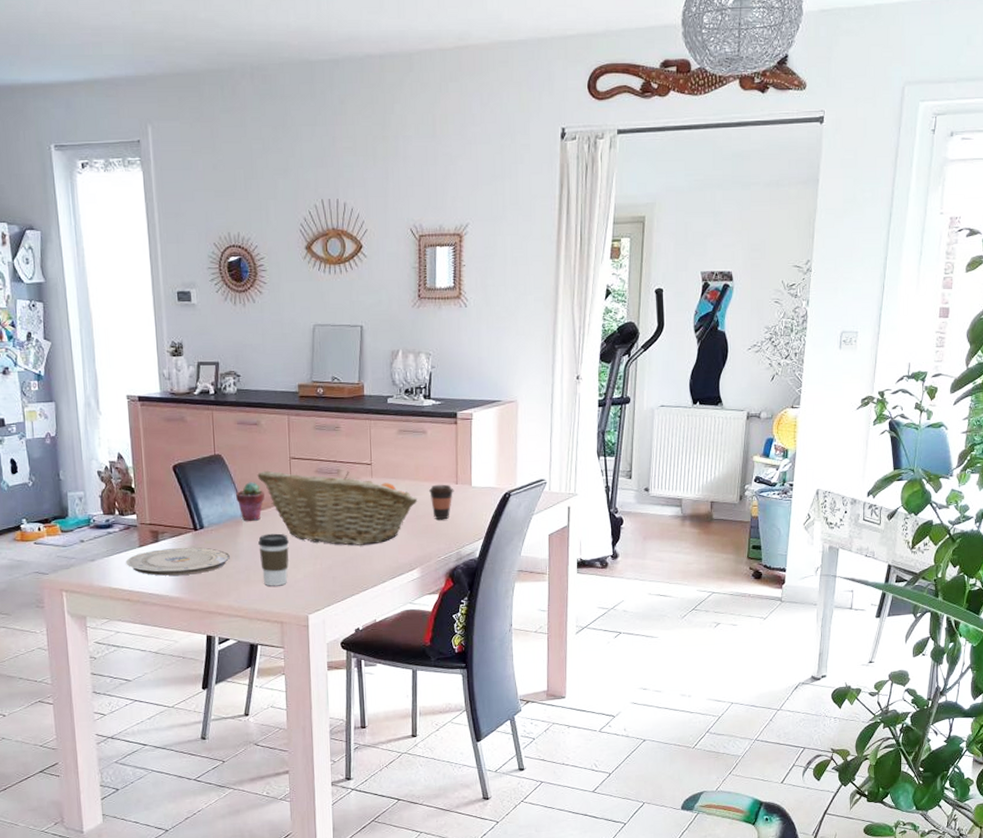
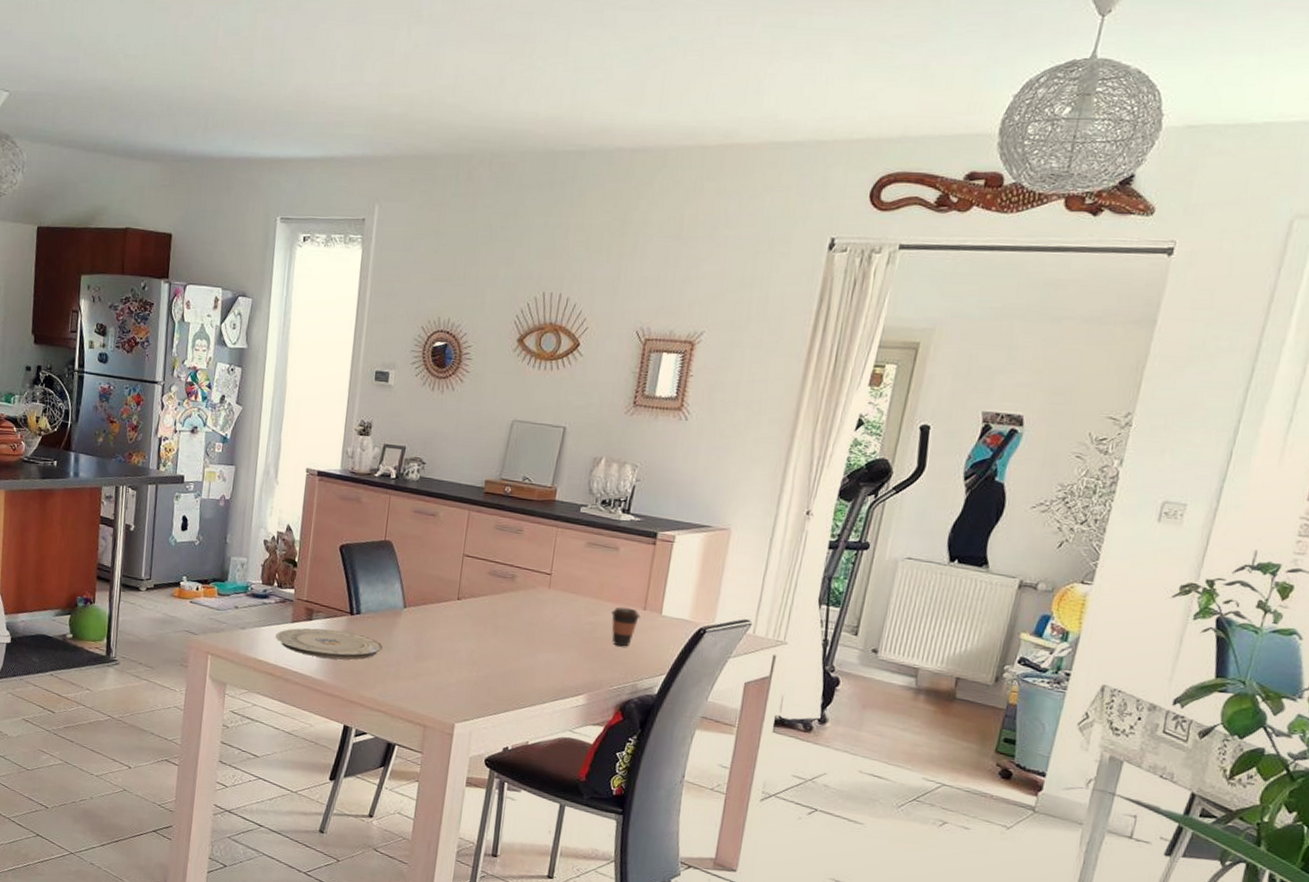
potted succulent: present [236,482,265,521] -> none [399,573,430,615]
fruit basket: present [257,470,418,546] -> none [425,564,597,661]
coffee cup: present [258,533,290,586] -> none [413,630,448,688]

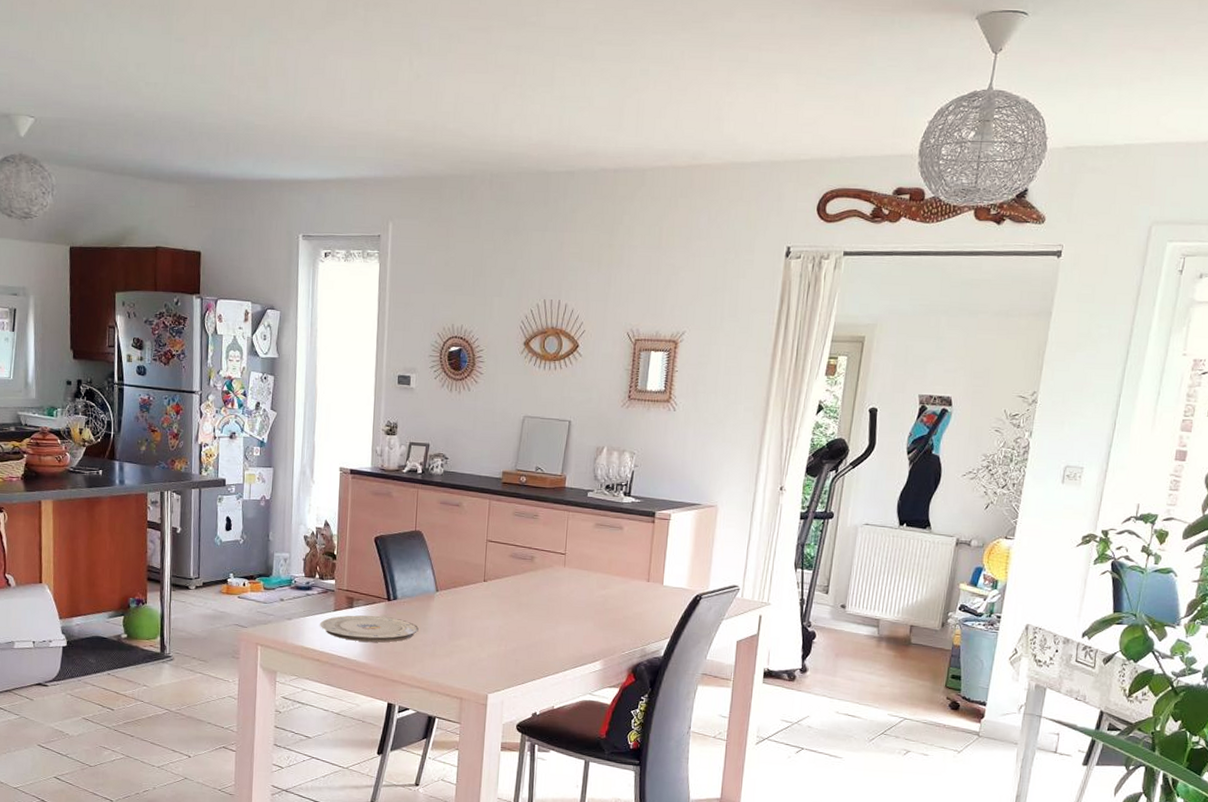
coffee cup: present [610,607,641,647] -> none [619,580,645,616]

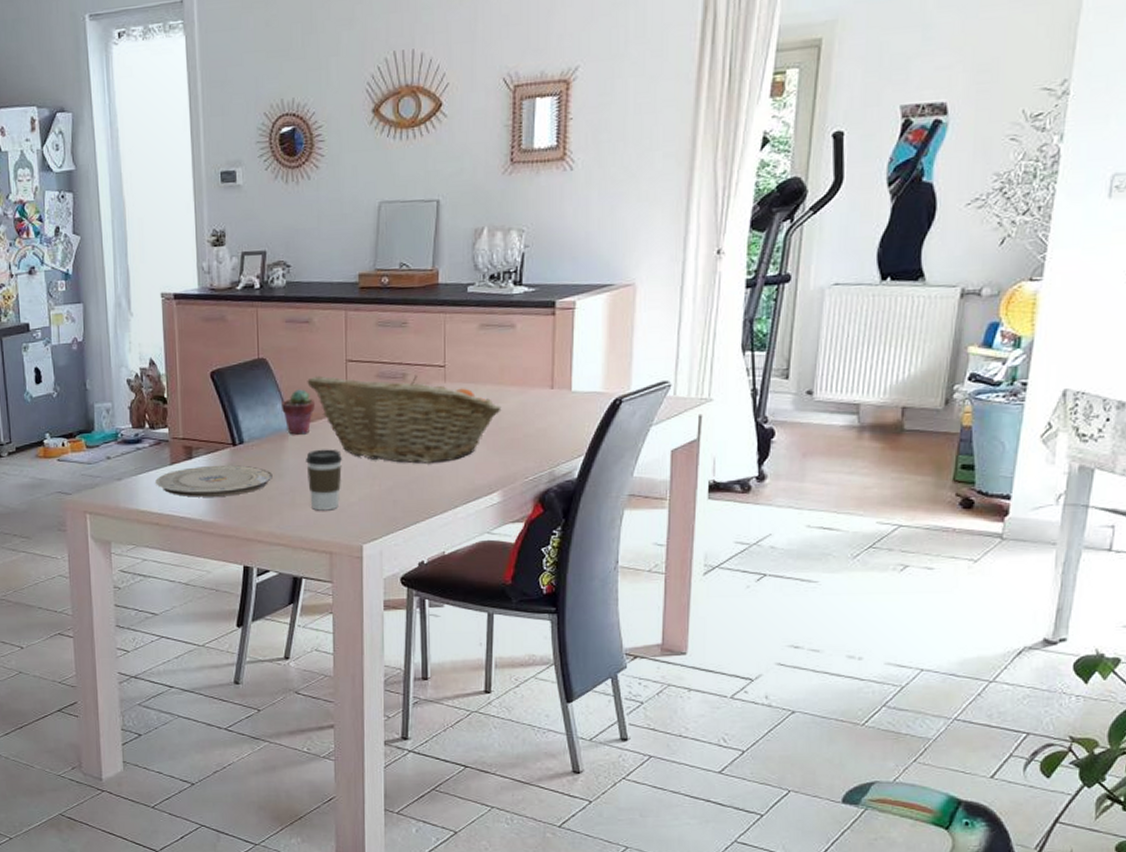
potted succulent: none [431,560,458,598] -> present [282,389,315,435]
coffee cup: none [447,611,478,663] -> present [306,449,343,511]
fruit basket: none [453,550,608,632] -> present [307,375,502,464]

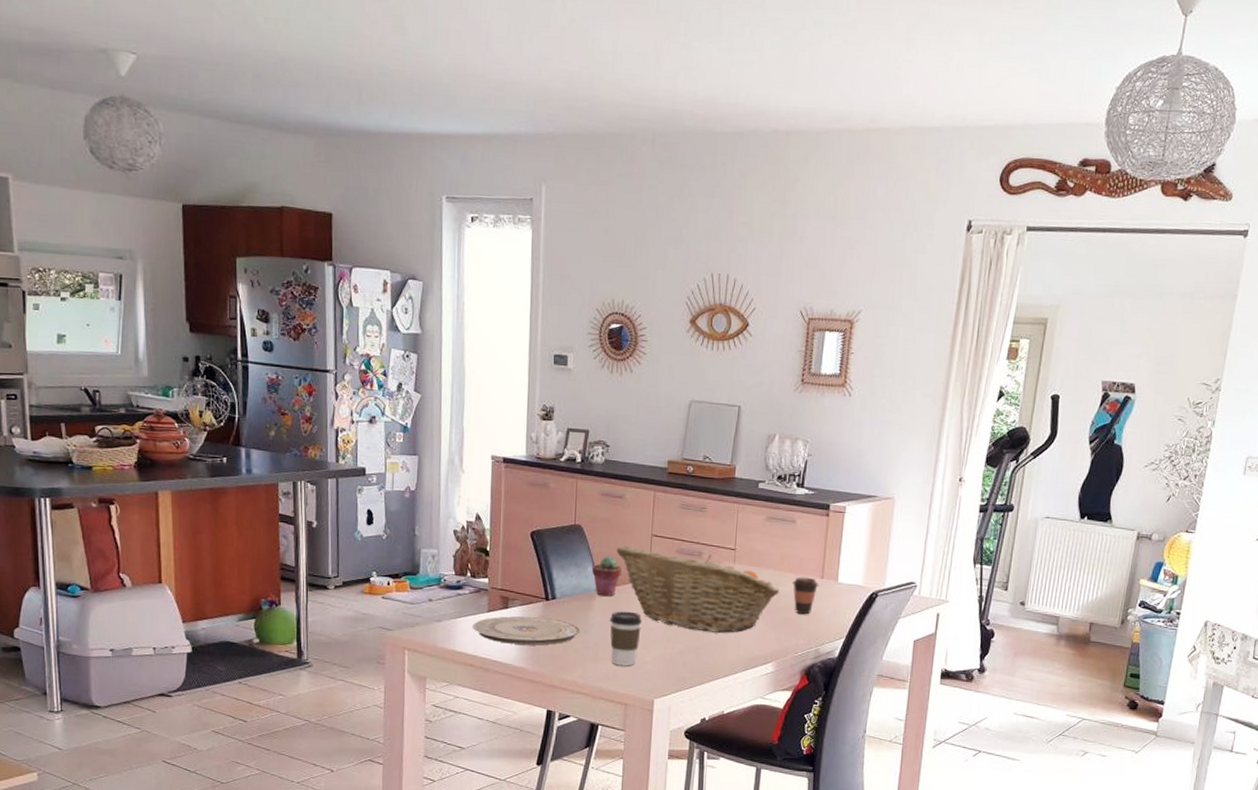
coffee cup: none [515,389,549,433] -> present [792,577,819,615]

